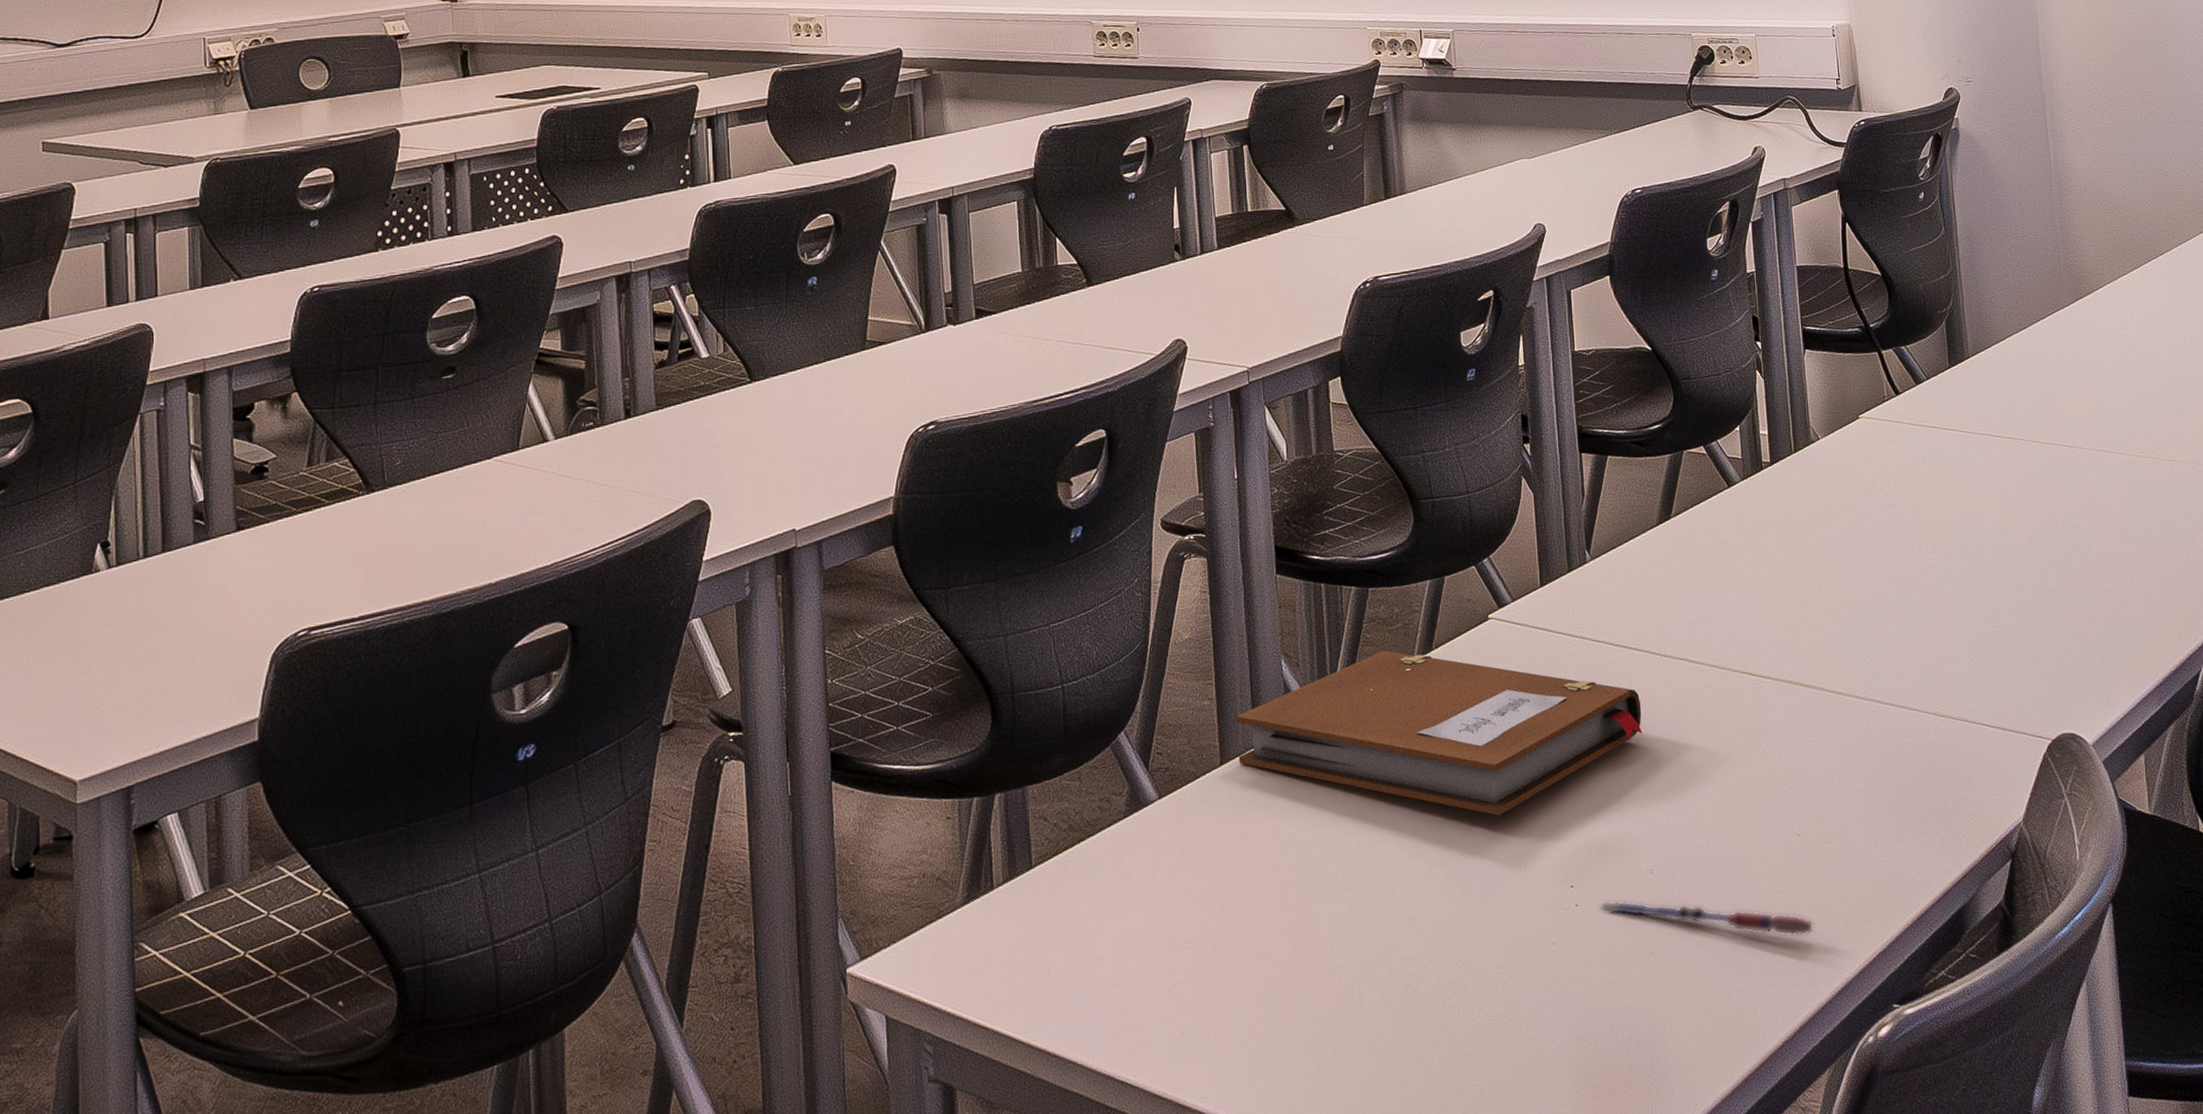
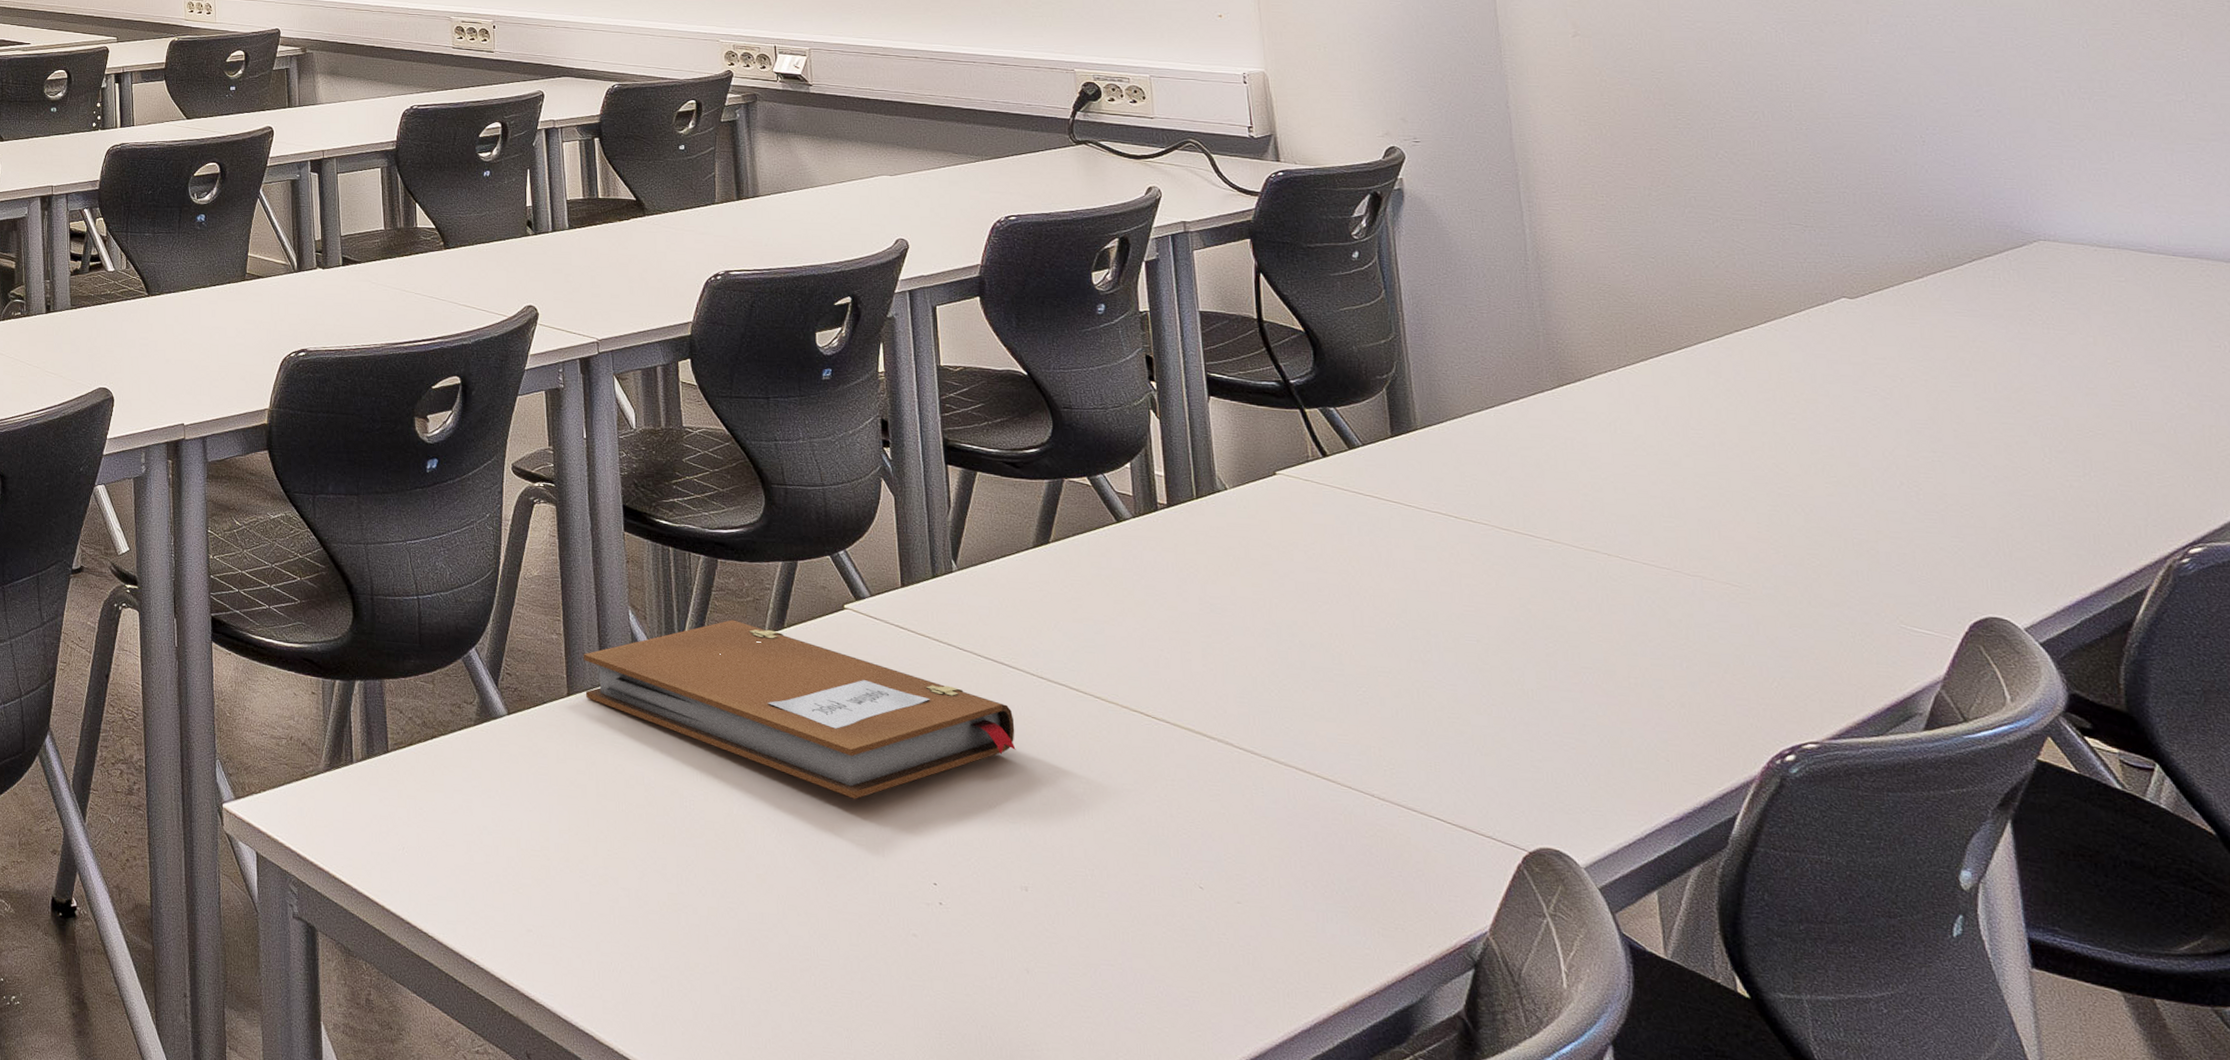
pen: present [1599,900,1814,937] -> none [966,906,1220,993]

